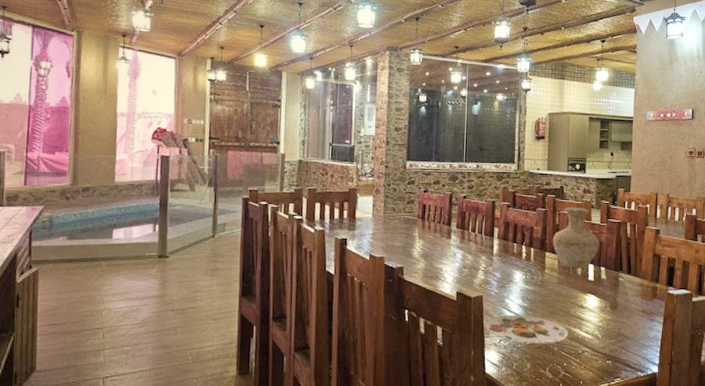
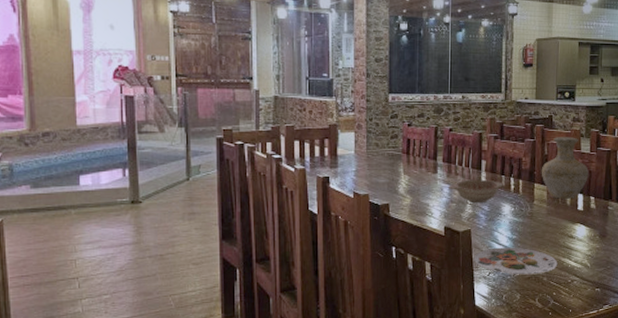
decorative bowl: none [462,246,515,270] -> present [449,179,503,204]

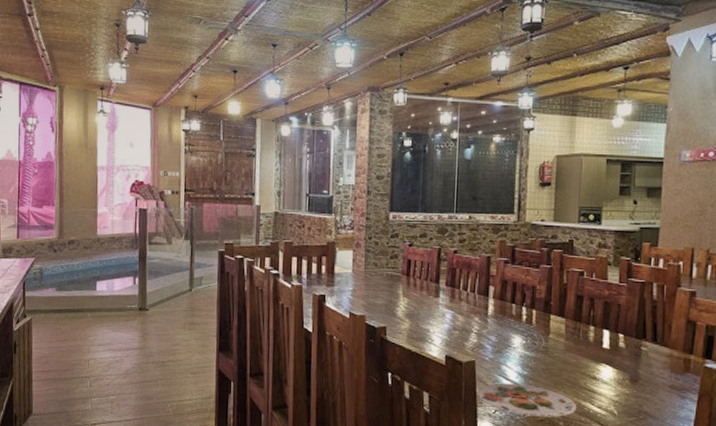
decorative bowl: present [449,179,503,204] -> none [451,306,514,333]
vase: present [541,137,589,199] -> none [558,264,617,335]

